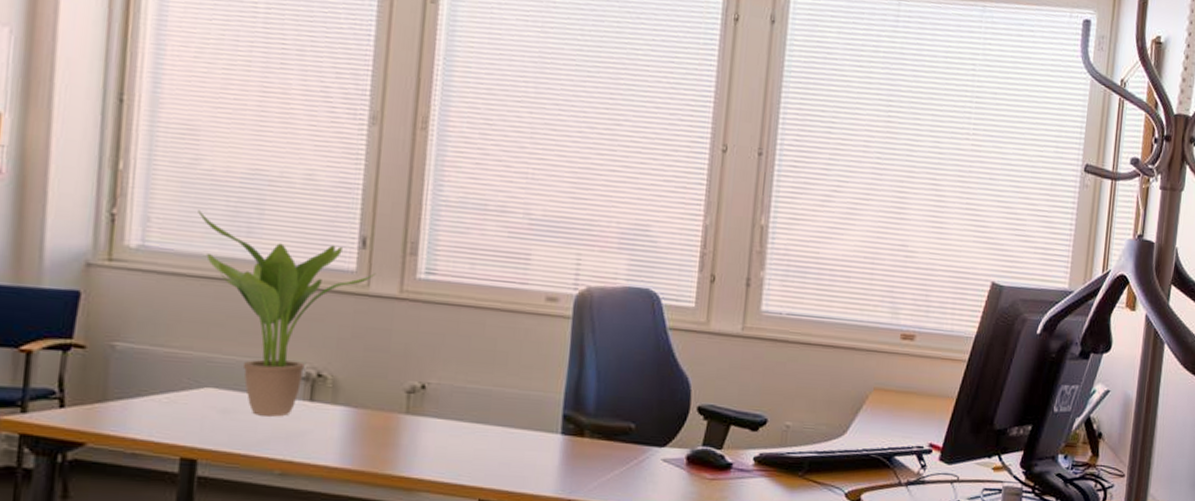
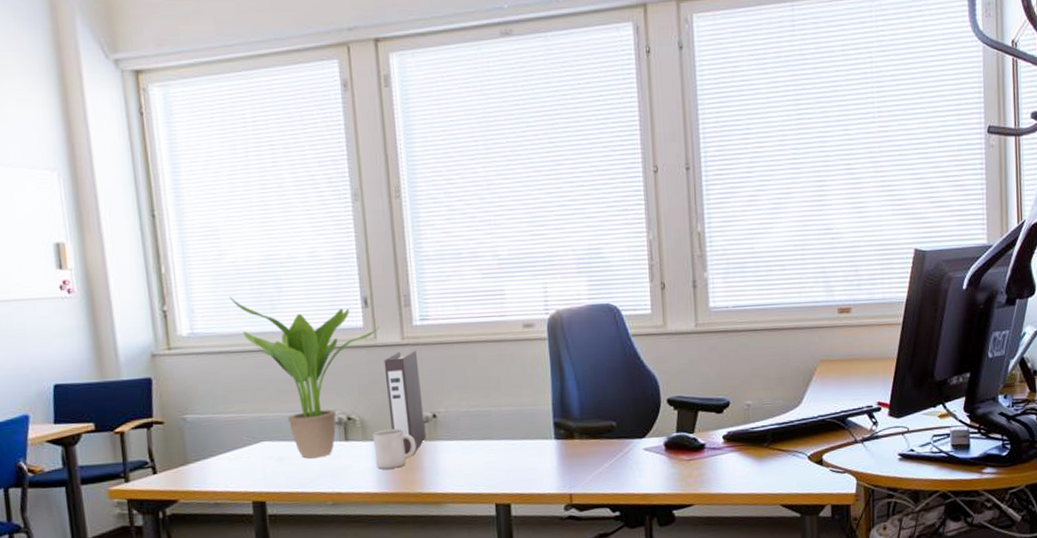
mug: none [342,394,396,442] -> present [373,428,417,469]
binder: none [369,305,416,429] -> present [384,350,425,455]

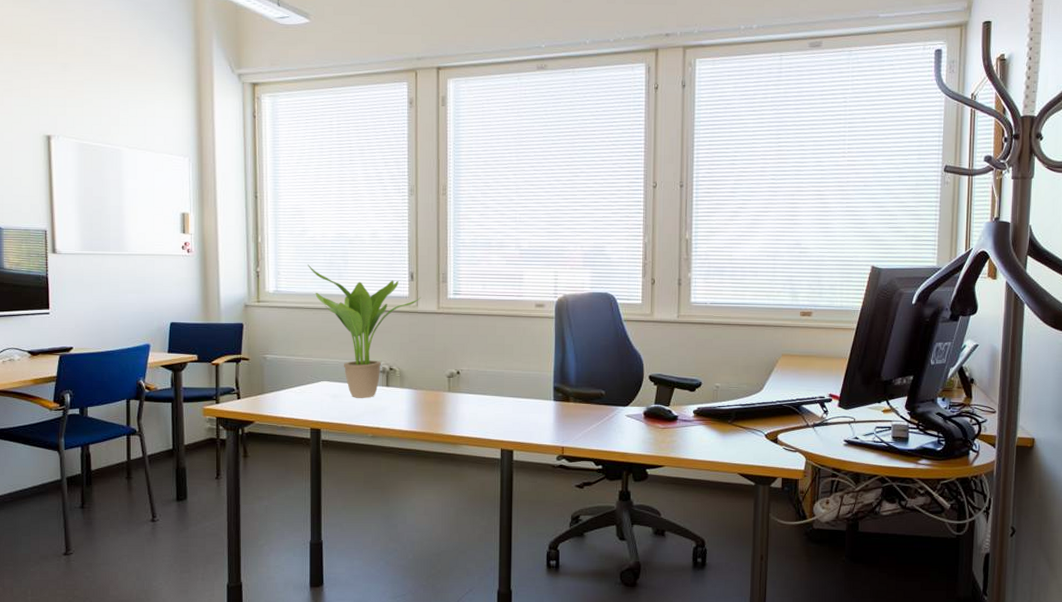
mug: present [373,428,417,469] -> none [408,380,442,412]
binder: present [384,350,425,455] -> none [422,318,450,403]

